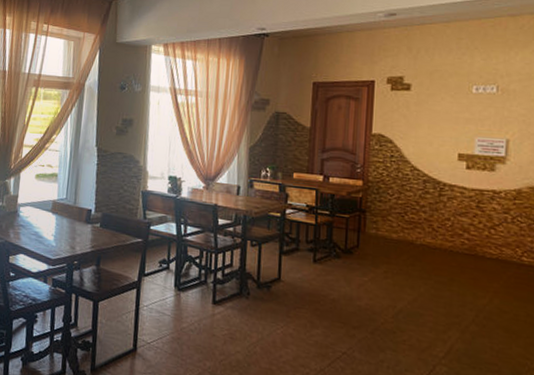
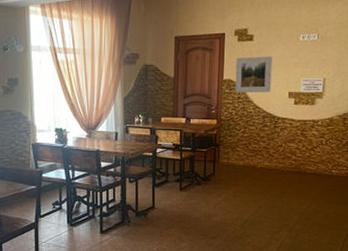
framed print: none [387,109,436,153] -> present [235,56,273,93]

